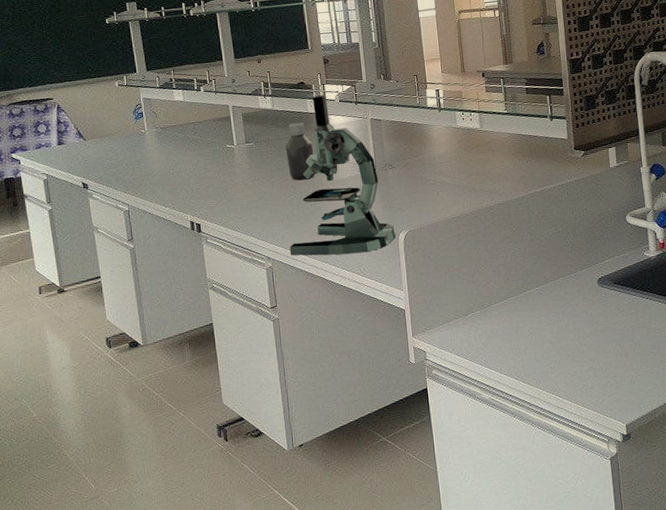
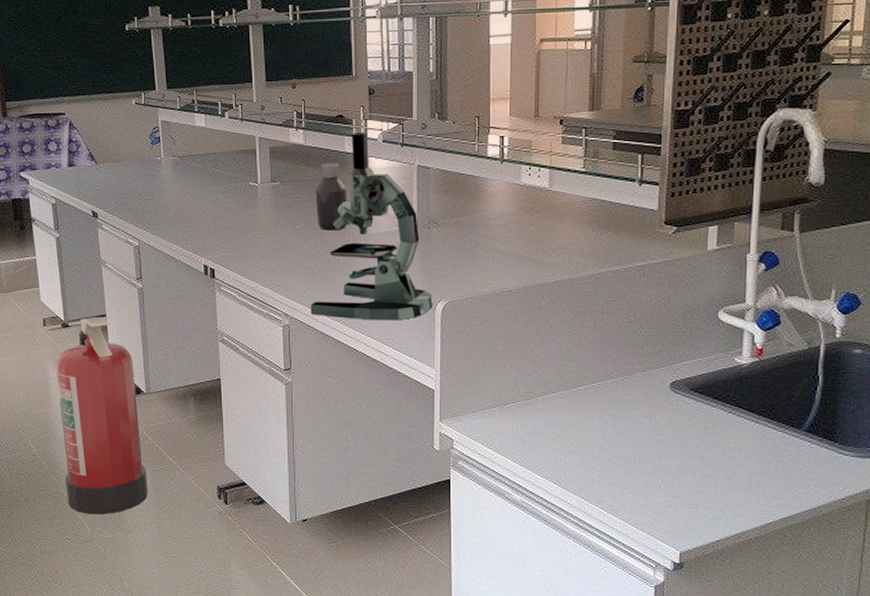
fire extinguisher: none [53,279,150,472] -> present [55,317,148,515]

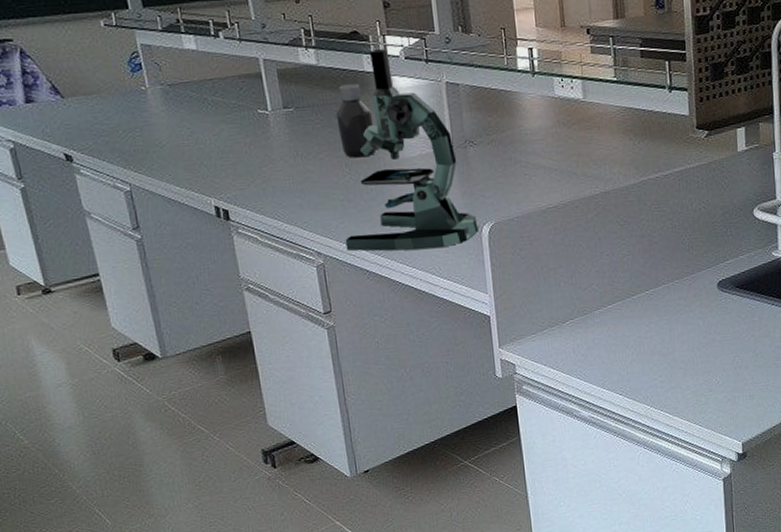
fire extinguisher: present [55,317,148,515] -> none [40,277,179,506]

